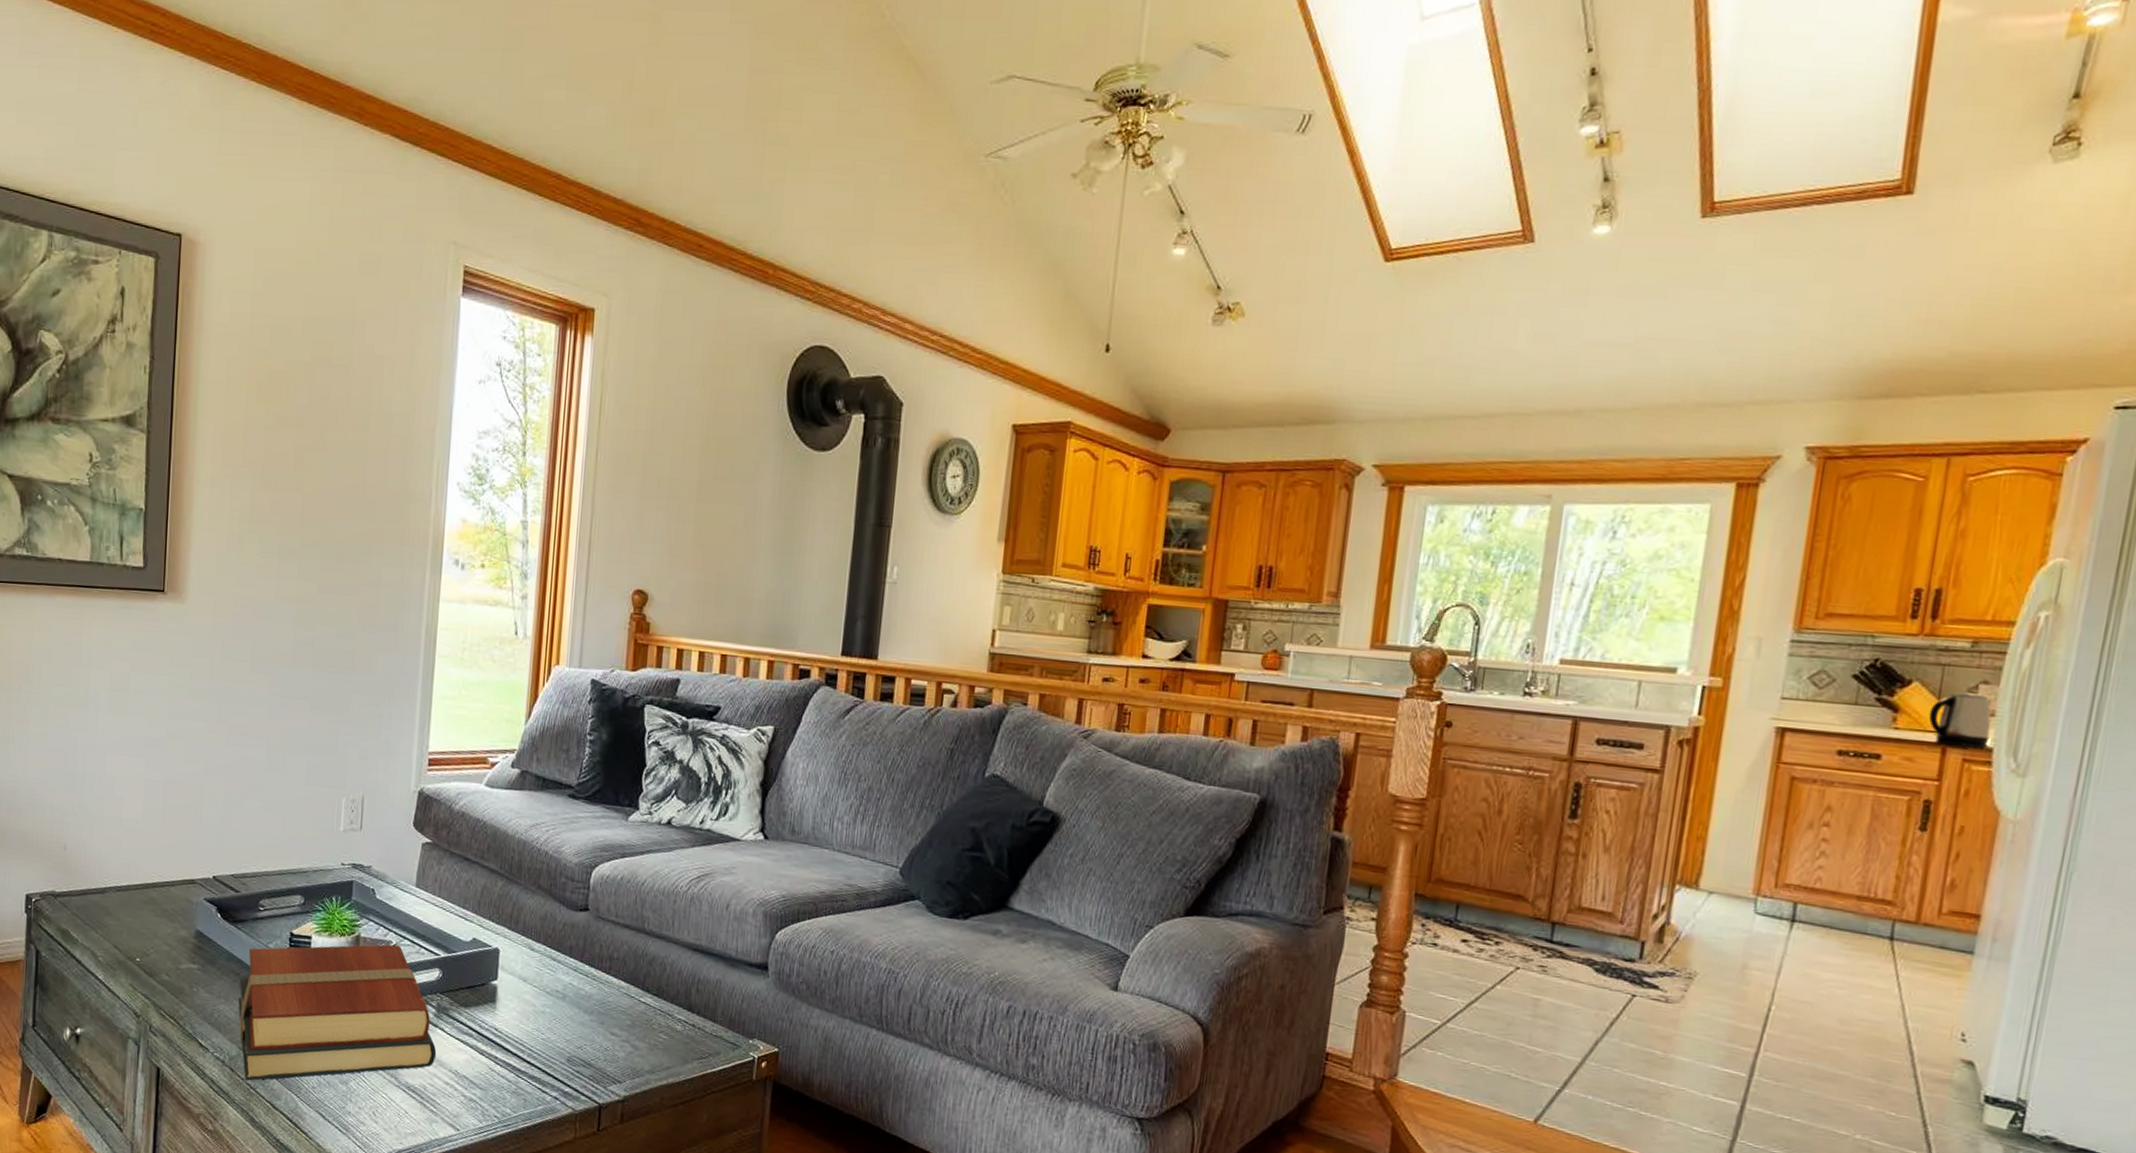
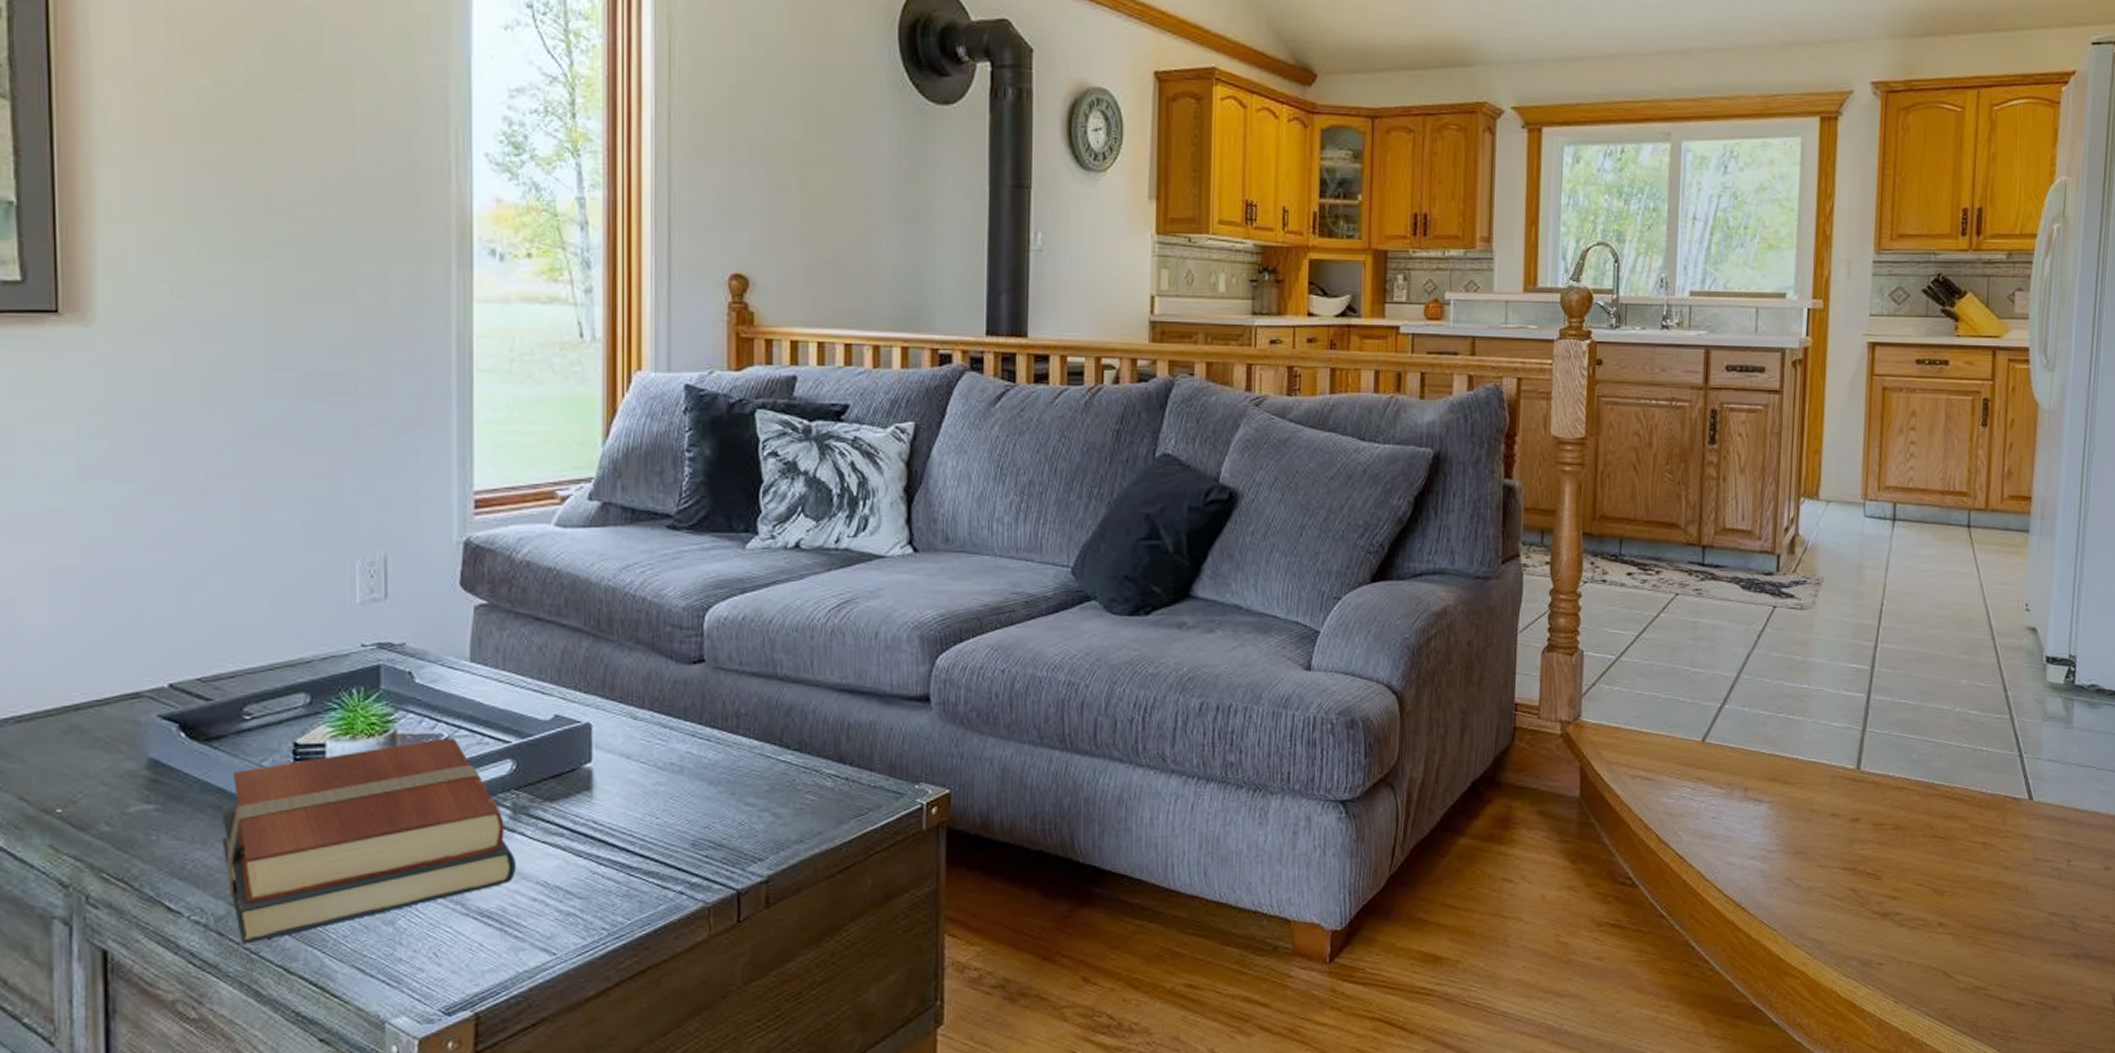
kettle: present [1928,692,1992,750] -> none [1981,300,2026,349]

